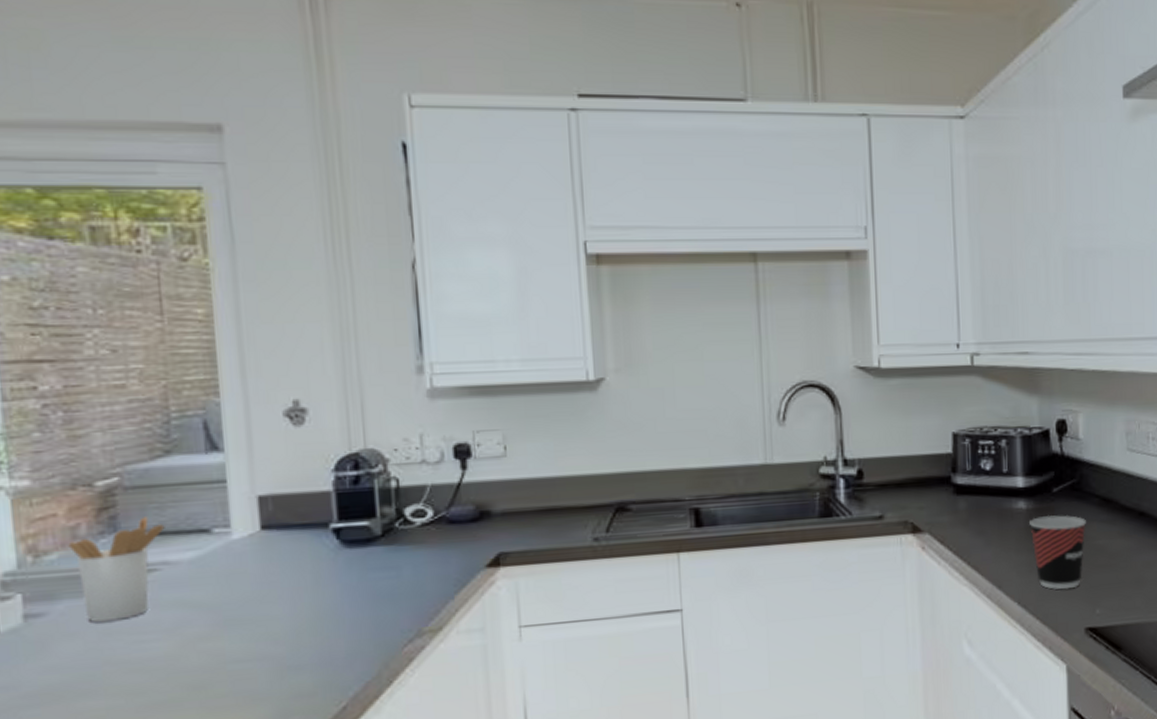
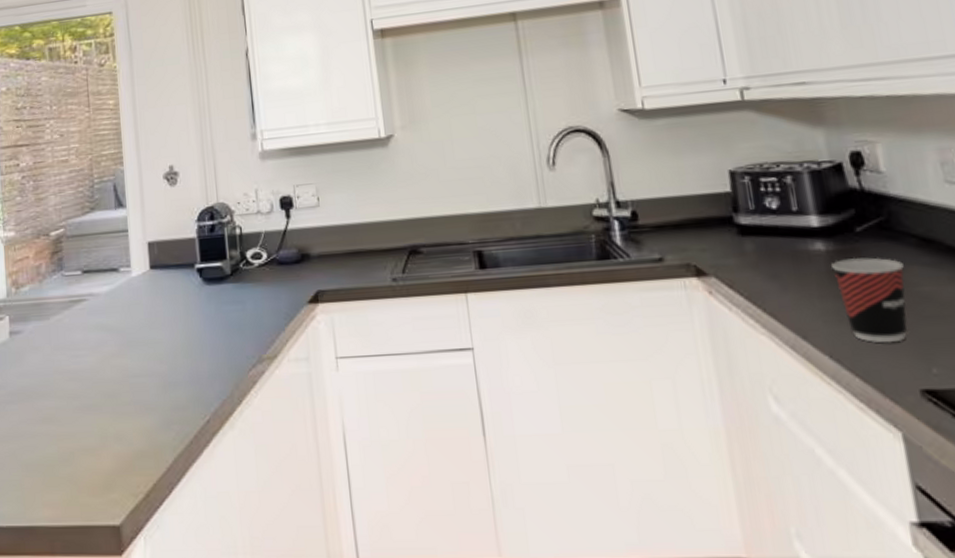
utensil holder: present [68,516,165,622] -> none [35,258,91,339]

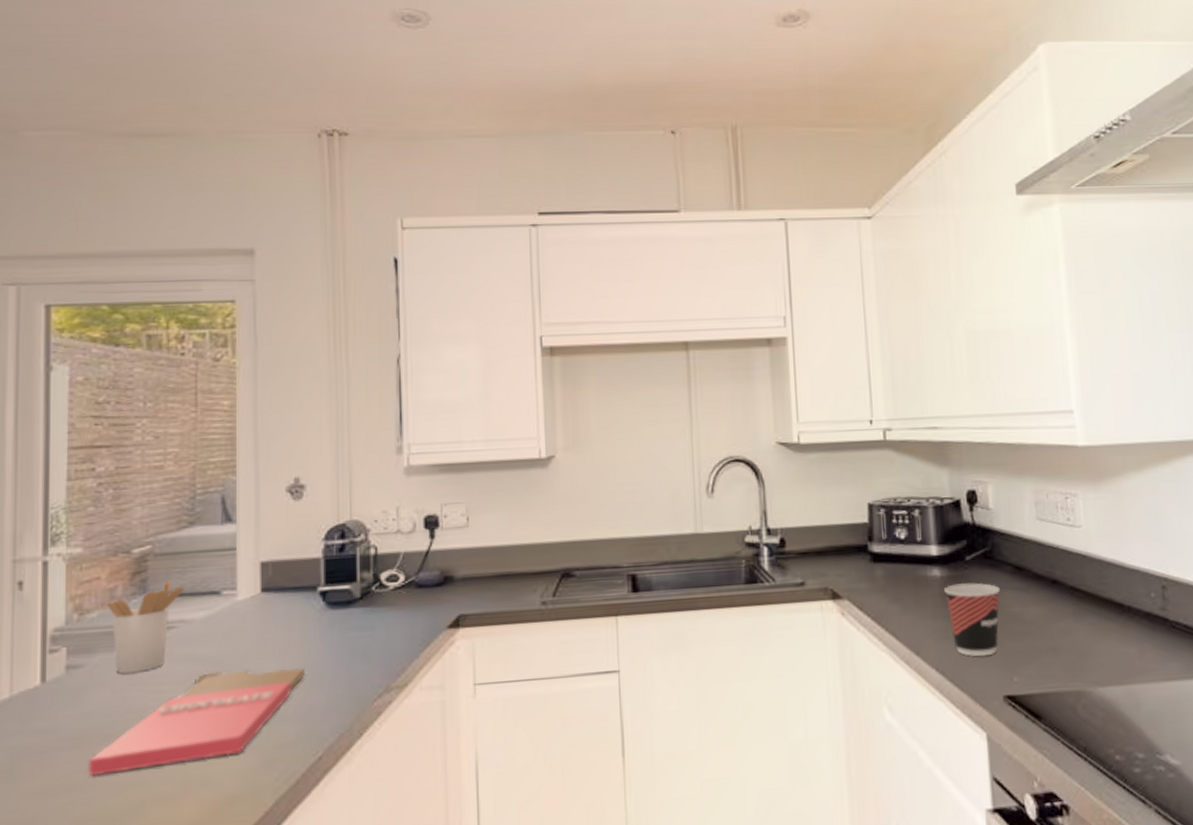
cutting board: none [30,338,190,426] -> present [87,668,305,776]
utensil holder: none [35,258,91,339] -> present [107,580,184,674]

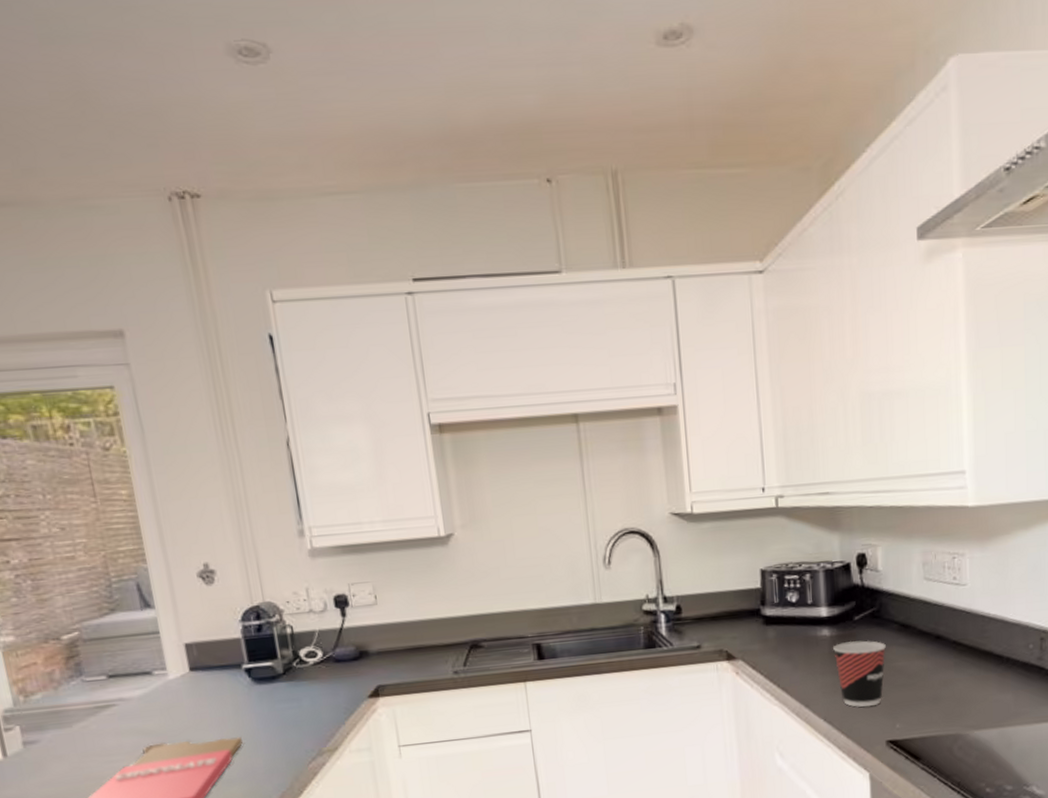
utensil holder: present [107,580,184,674] -> none [48,663,118,747]

